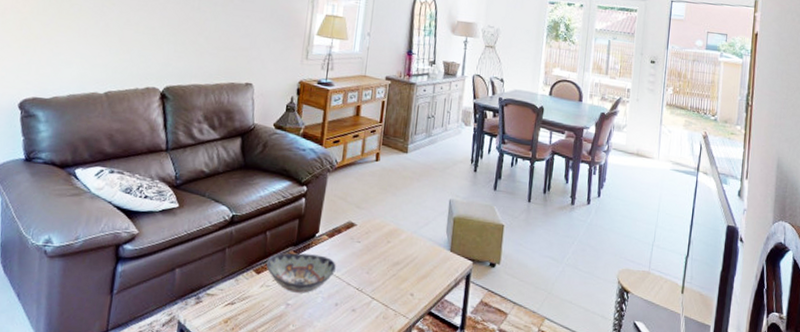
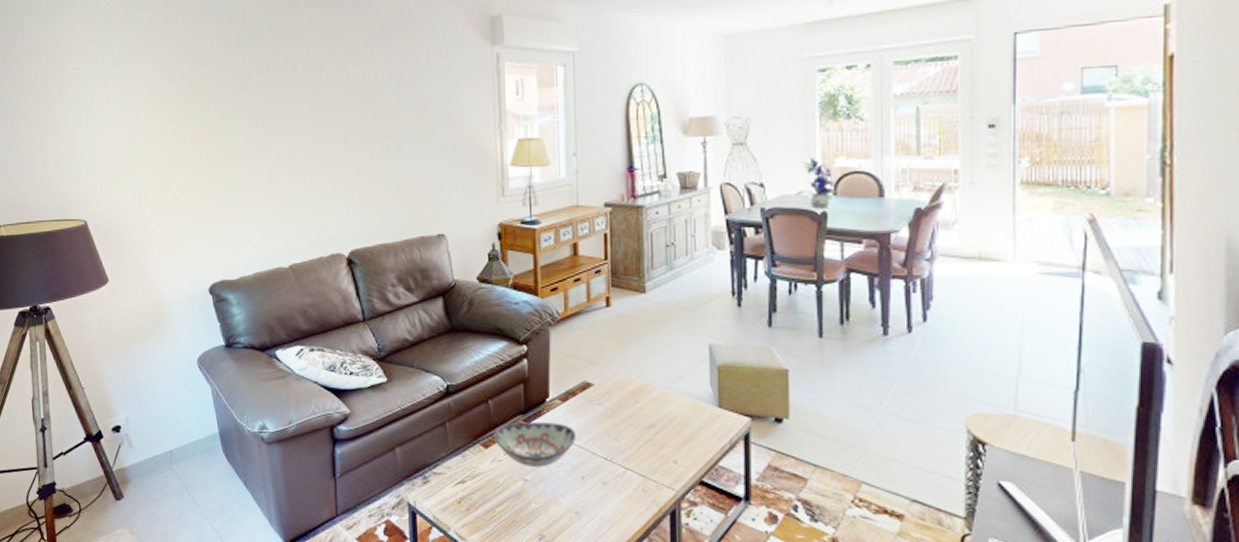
flower arrangement: none [524,65,556,104] -> present [795,158,843,208]

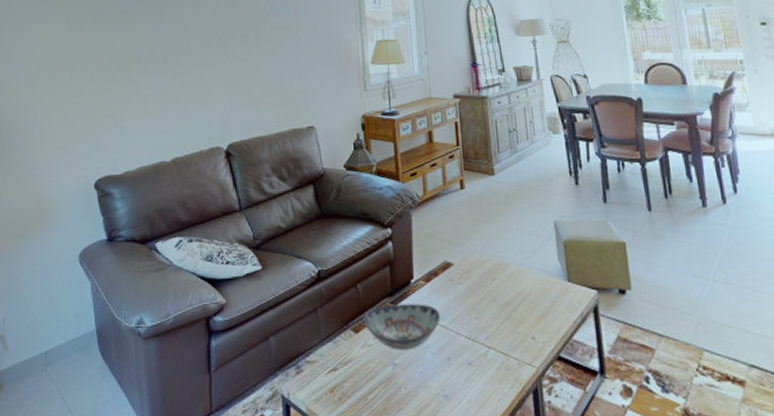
flower arrangement: present [795,158,843,208] -> none [613,52,653,95]

